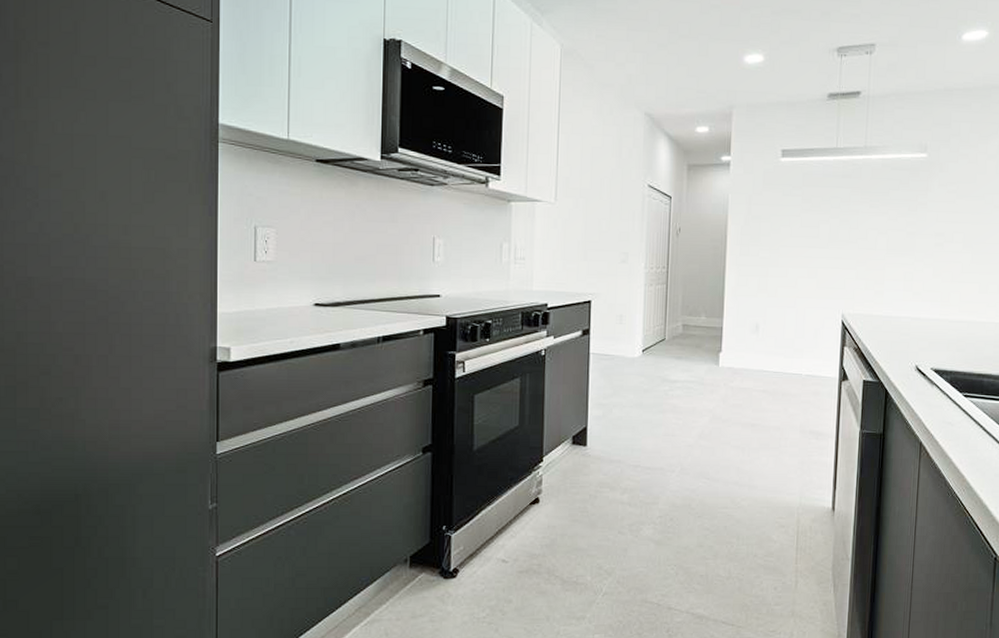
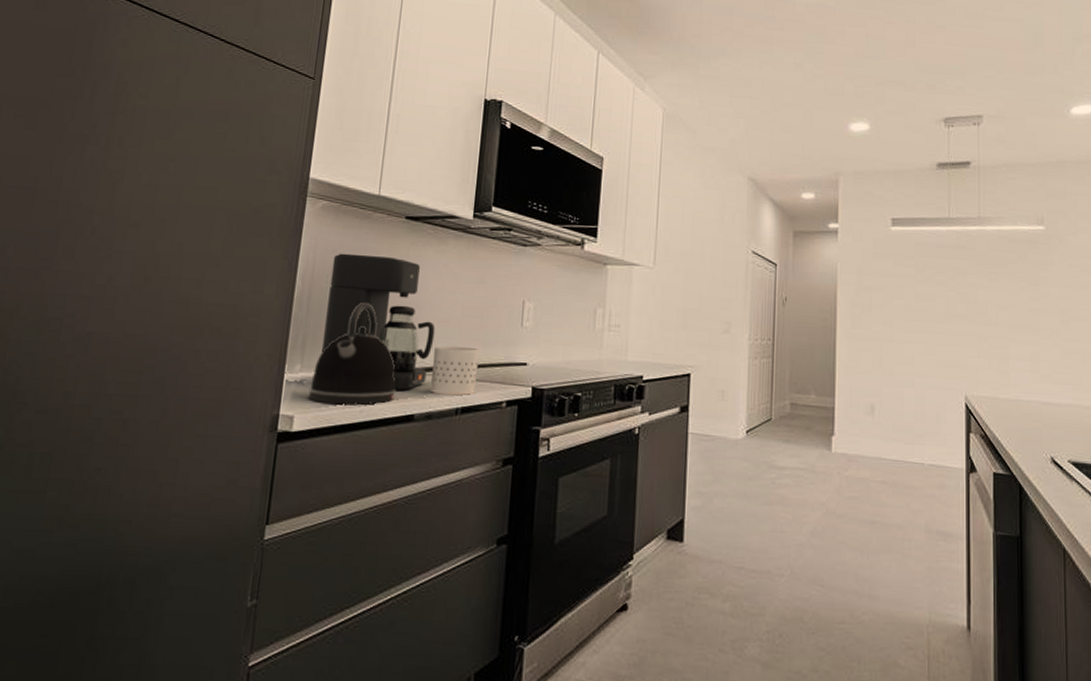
kettle: none [241,242,322,337] -> present [308,301,397,406]
coffee maker: none [250,196,353,322] -> present [322,253,435,390]
mug: none [353,281,396,326] -> present [431,345,480,396]

